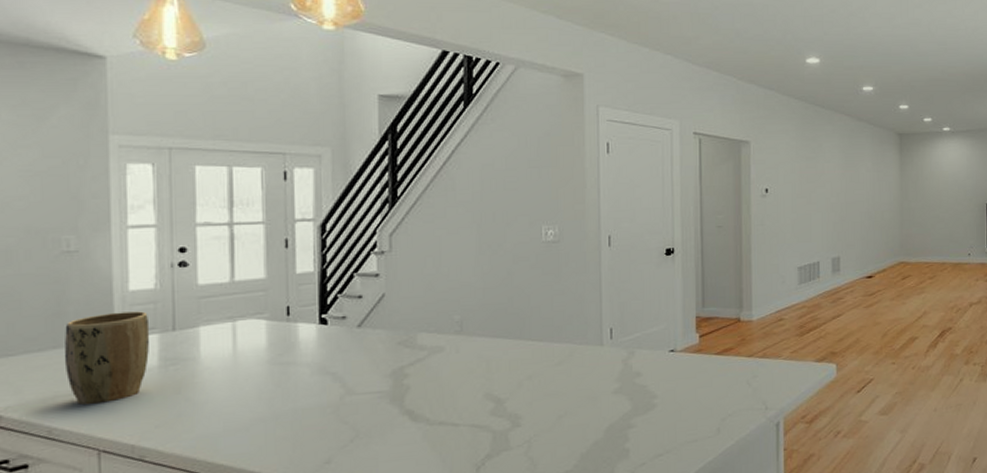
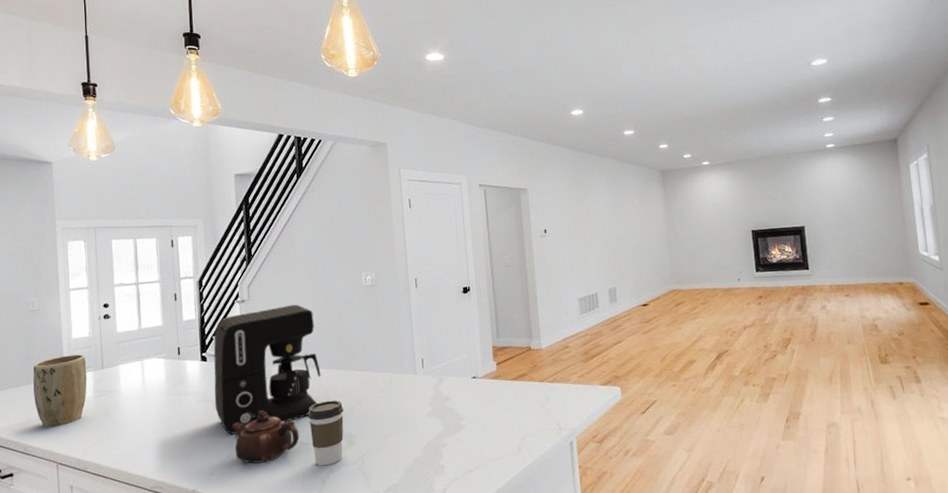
coffee maker: none [335,259,482,414] -> present [213,304,321,434]
teapot: none [358,386,449,449] -> present [232,411,300,464]
coffee cup: none [462,374,509,452] -> present [308,400,344,466]

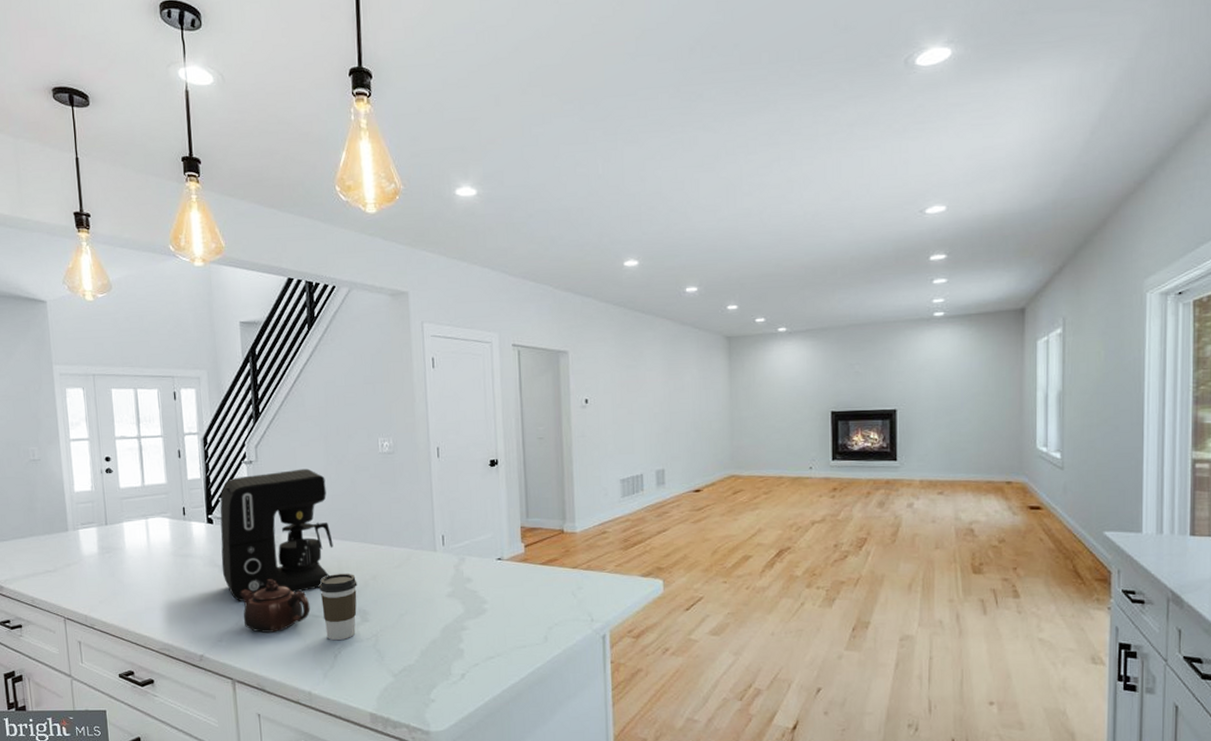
plant pot: present [33,354,87,427] -> none [36,508,92,581]

